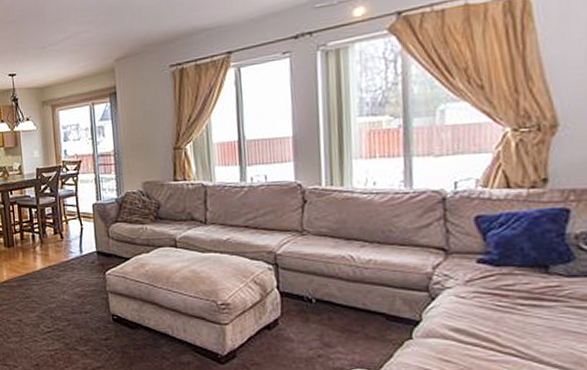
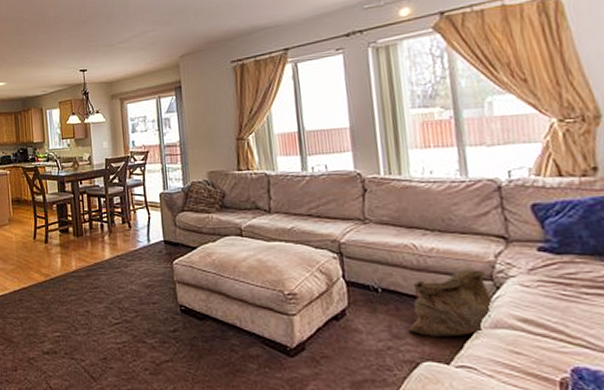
bag: none [339,281,427,346] -> present [407,270,493,337]

